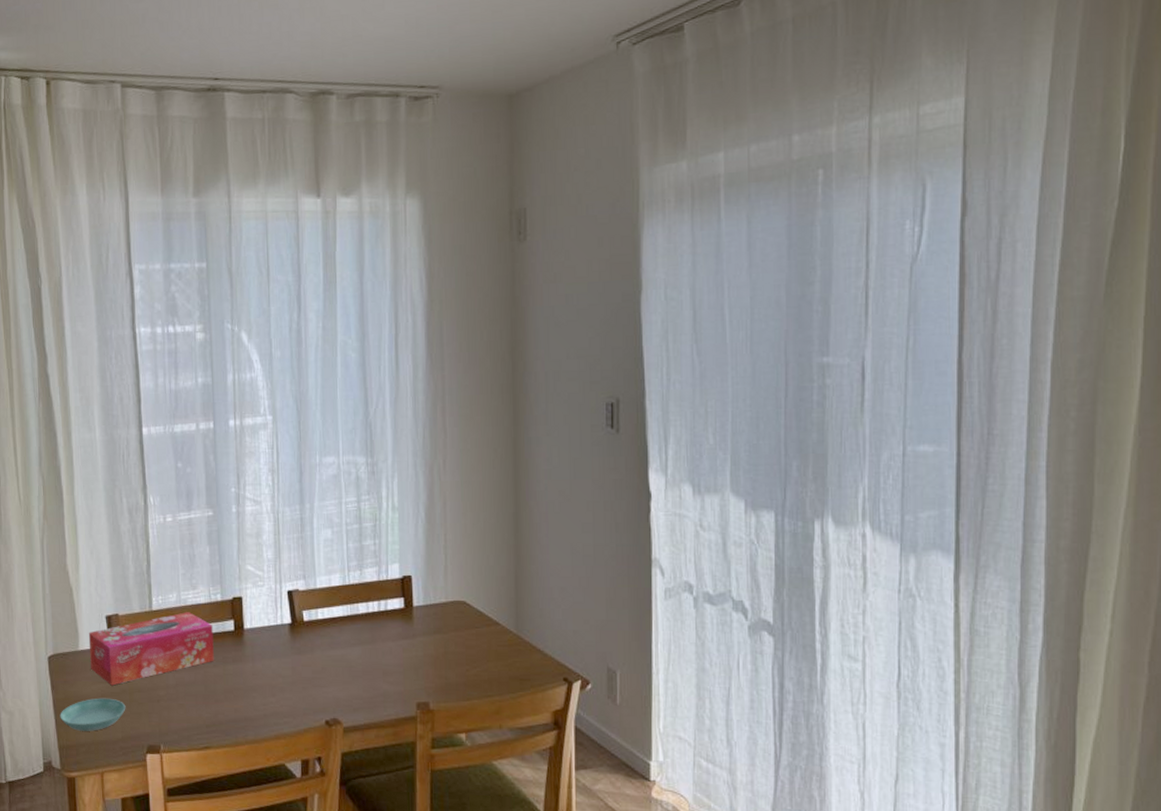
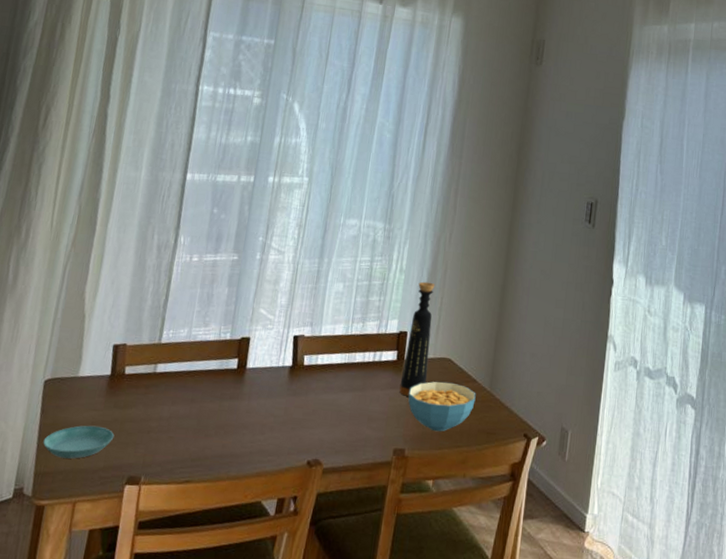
tissue box: present [88,612,214,686] -> none [86,347,217,414]
bottle: none [412,518,442,646] -> present [399,281,435,396]
cereal bowl: none [423,627,501,682] -> present [408,381,476,432]

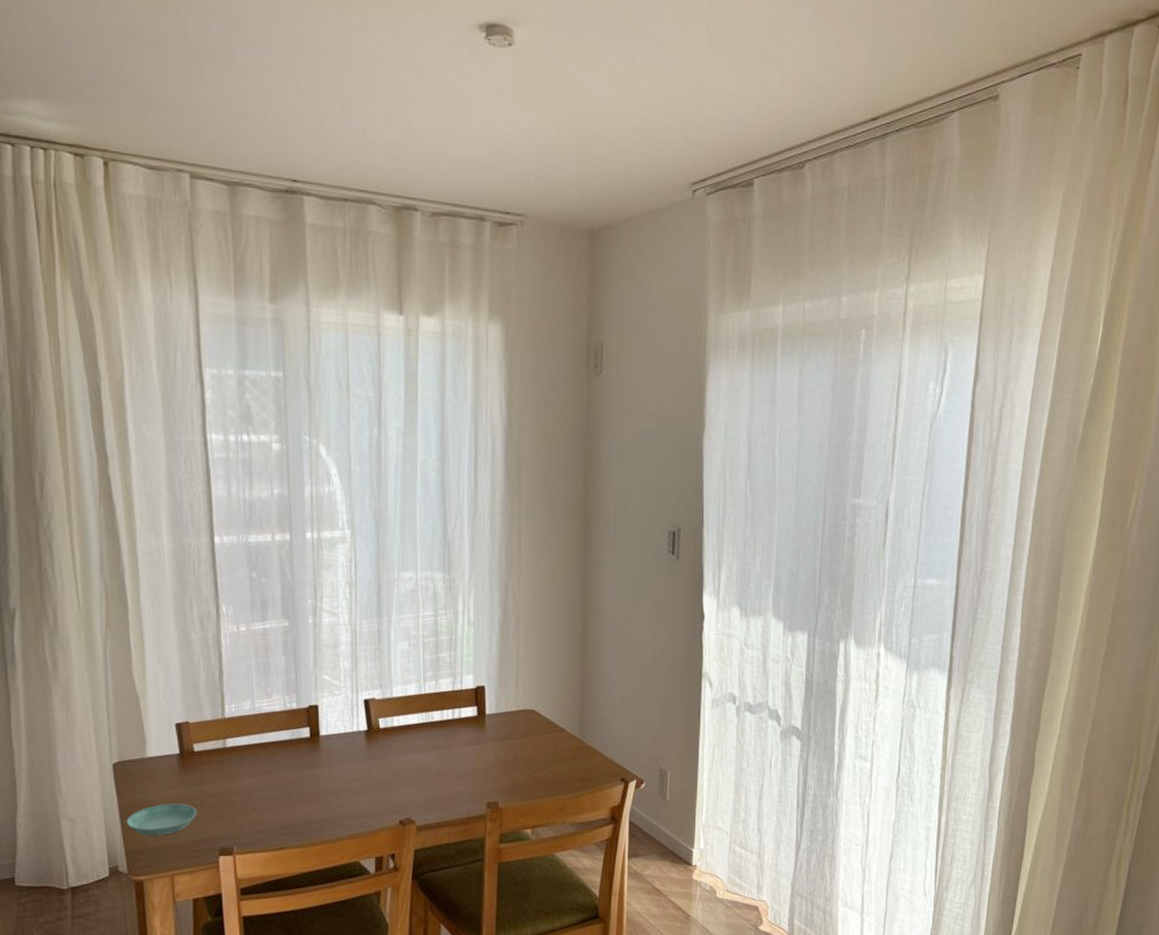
bottle: present [399,281,435,396] -> none [484,632,512,751]
cereal bowl: present [408,381,476,432] -> none [494,733,566,783]

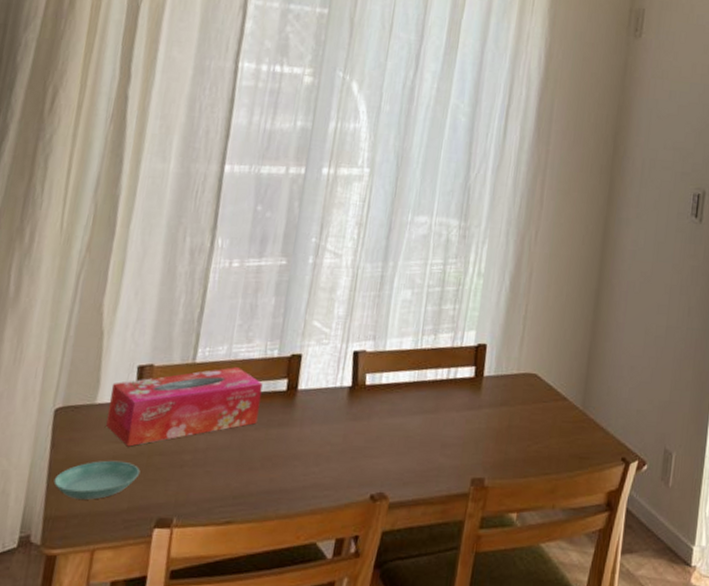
tissue box: none [156,720,289,792] -> present [106,367,263,447]

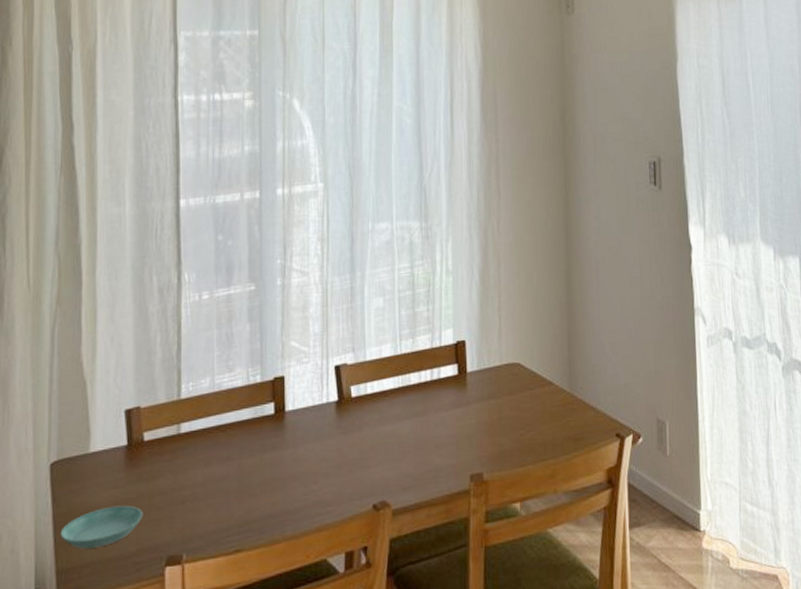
tissue box: present [106,367,263,447] -> none [102,397,250,491]

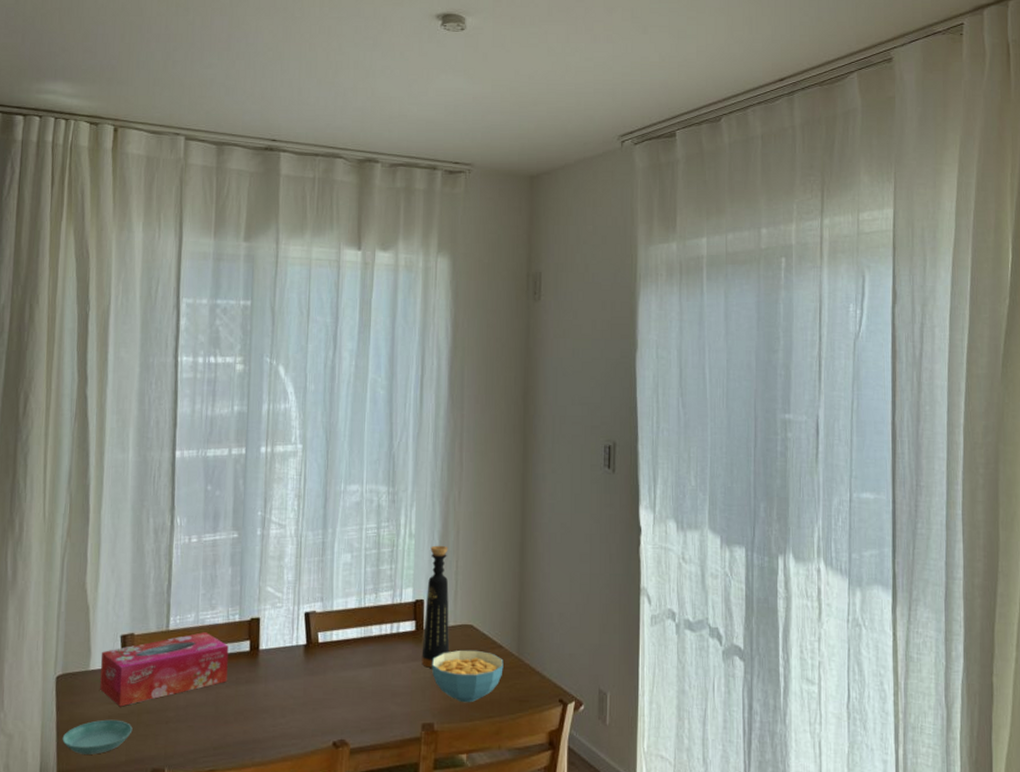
tissue box: none [102,397,250,491] -> present [100,632,229,707]
bottle: none [466,280,496,413] -> present [421,545,450,668]
cereal bowl: none [477,389,555,448] -> present [431,649,504,703]

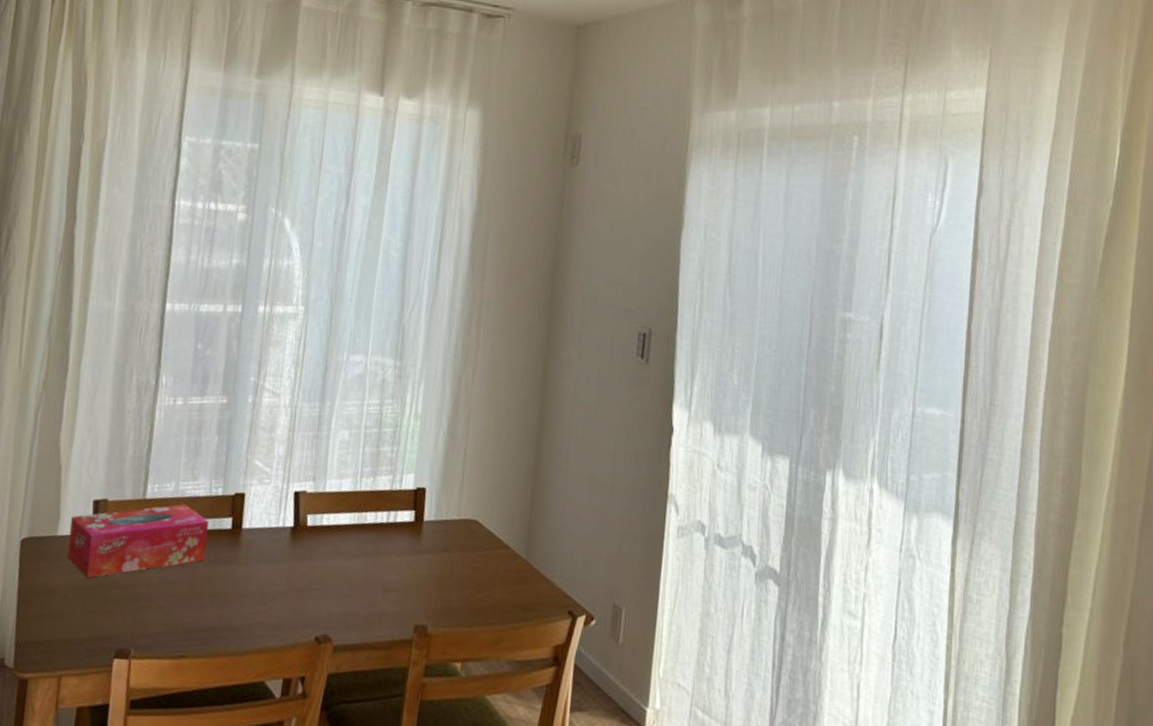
saucer: present [62,719,133,755] -> none [23,590,99,628]
bottle: present [421,545,450,668] -> none [418,429,457,564]
cereal bowl: present [431,649,504,703] -> none [429,546,510,607]

